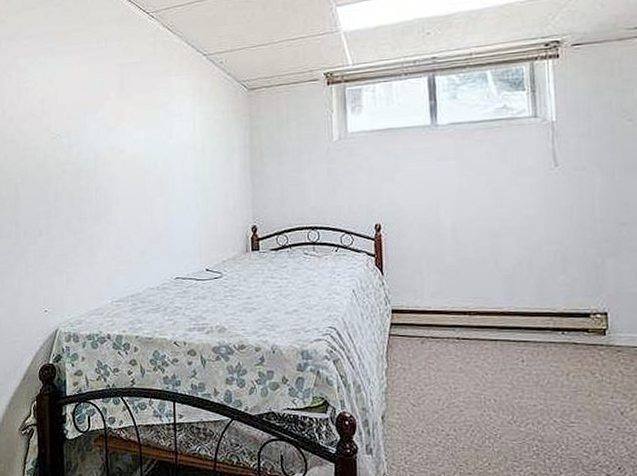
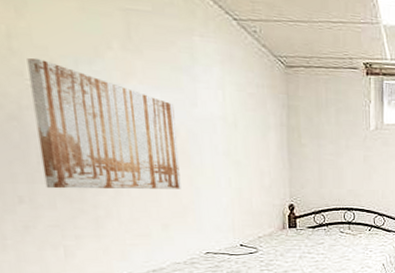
wall art: none [53,115,157,222] -> present [27,57,181,189]

